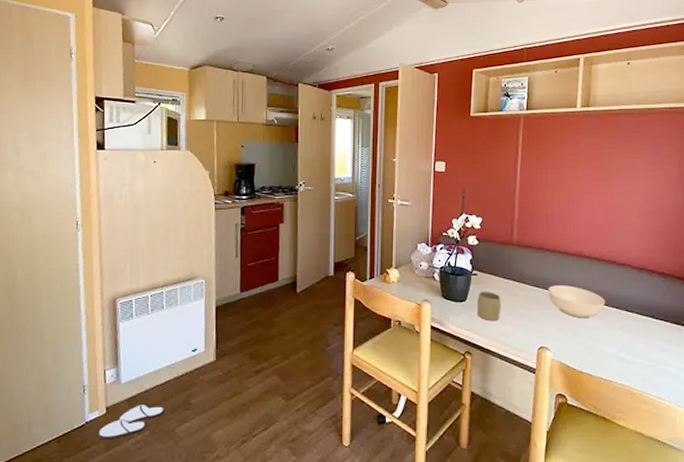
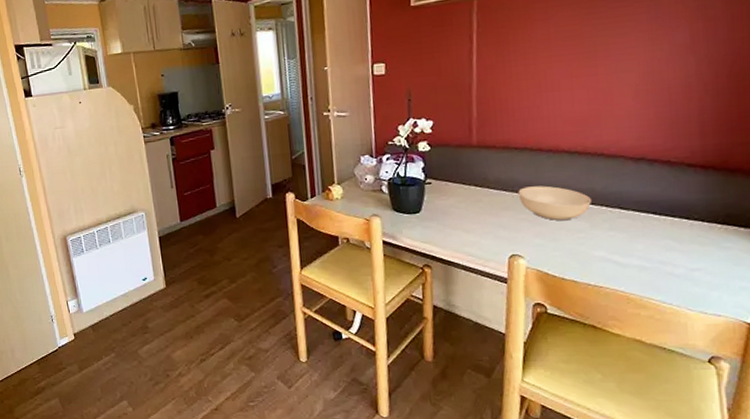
slippers: present [97,403,165,440] -> none [69,329,126,362]
mug: present [476,291,501,322] -> none [433,199,463,232]

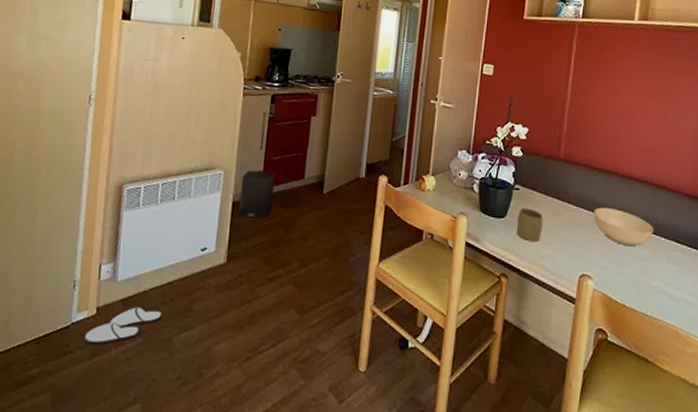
slippers: none [69,329,126,362] -> present [82,306,163,346]
pedal bin: none [161,205,194,247] -> present [238,169,275,218]
mug: none [433,199,463,232] -> present [516,207,543,243]

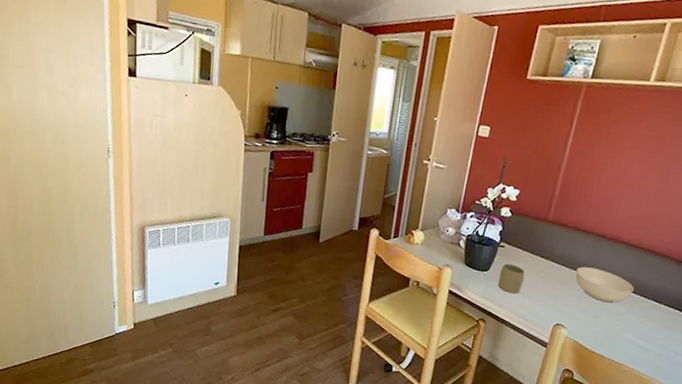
slippers: present [82,306,163,346] -> none [125,324,187,351]
pedal bin: present [238,169,275,218] -> none [245,219,276,260]

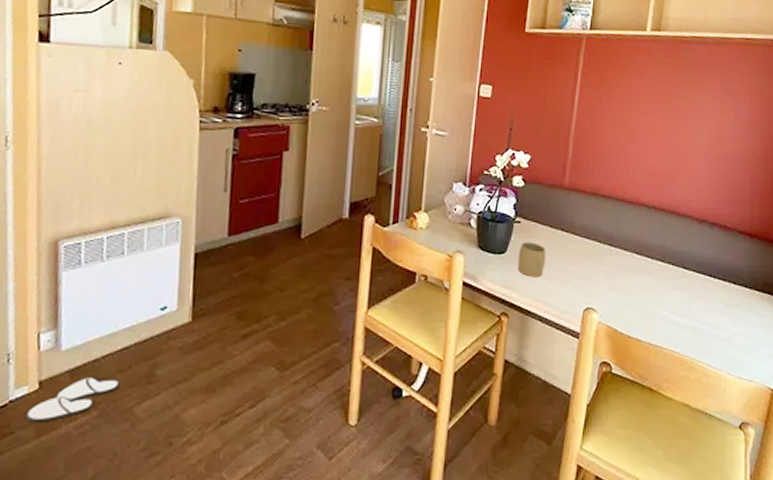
slippers: none [125,324,187,351] -> present [24,376,120,423]
bowl: present [575,266,635,303] -> none [599,237,662,276]

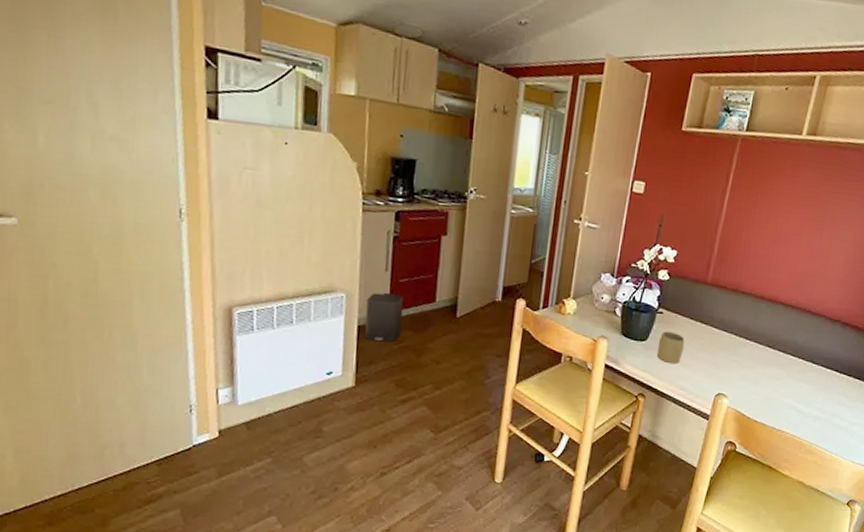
slippers: present [24,376,120,423] -> none [207,428,291,466]
pedal bin: none [202,215,244,269] -> present [365,292,404,342]

